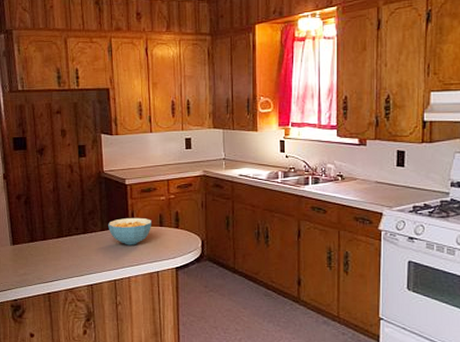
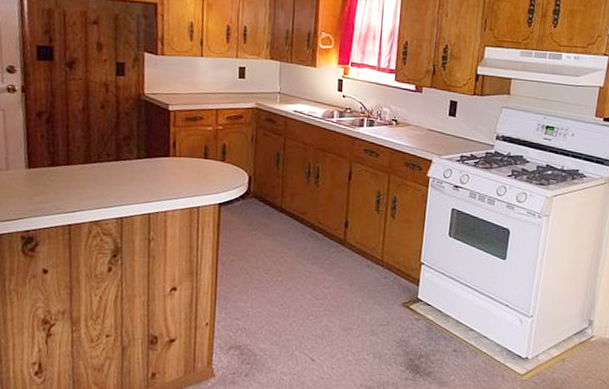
cereal bowl: present [108,217,151,246] -> none [145,146,195,177]

